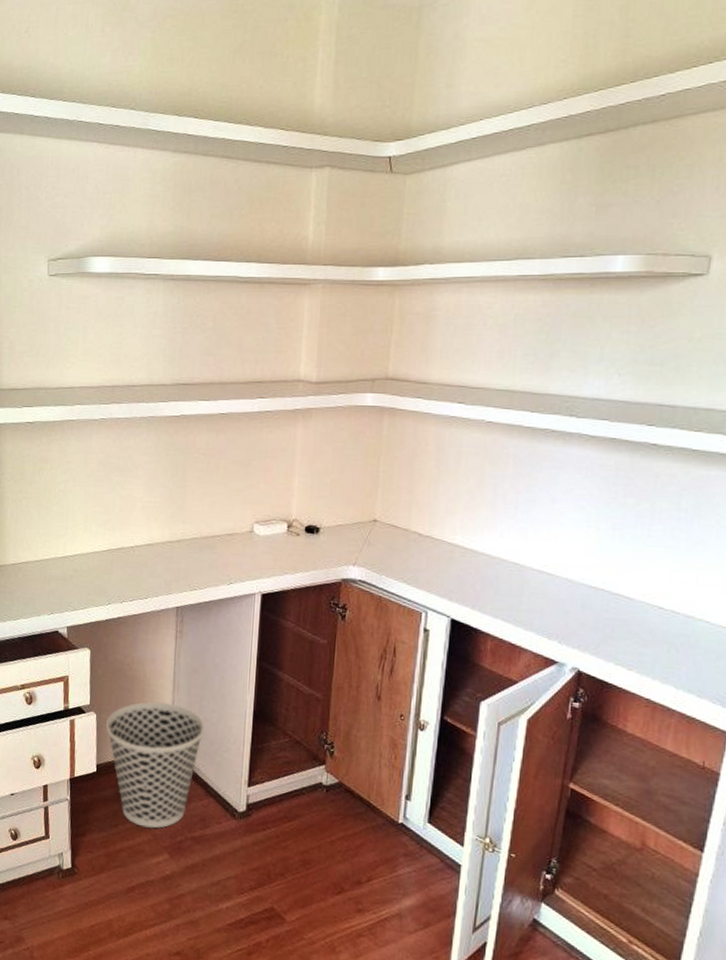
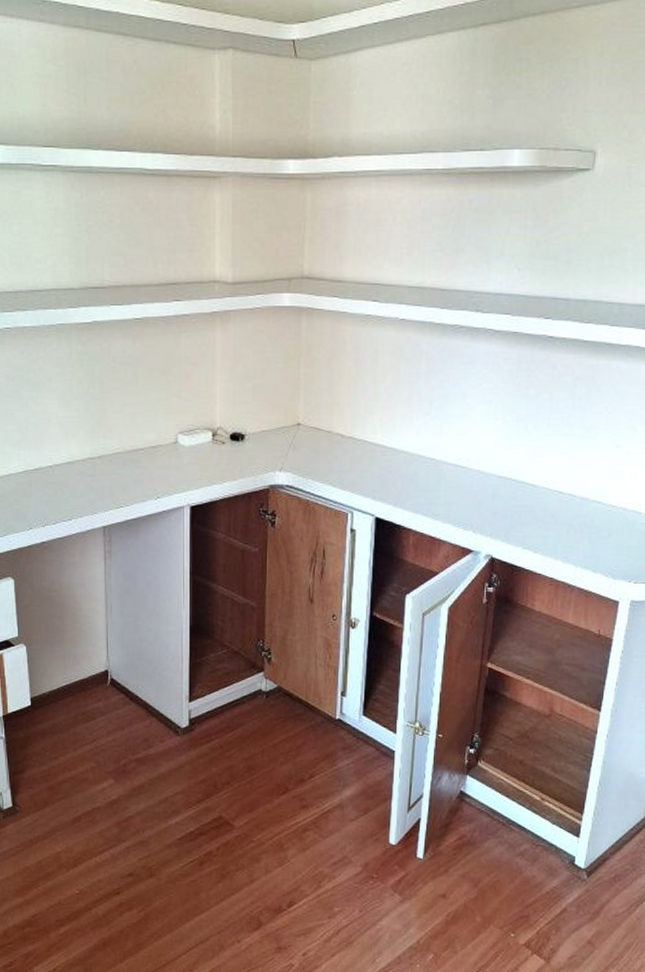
wastebasket: present [106,701,205,829] -> none [38,626,141,755]

